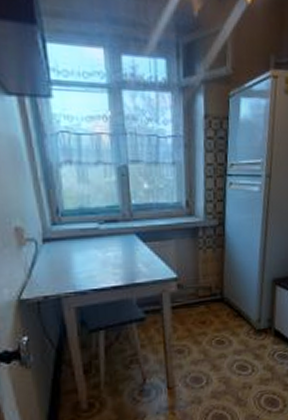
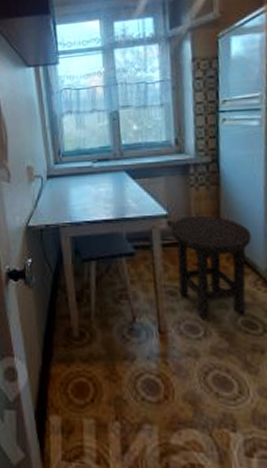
stool: none [180,276,248,371] -> present [171,215,252,320]

